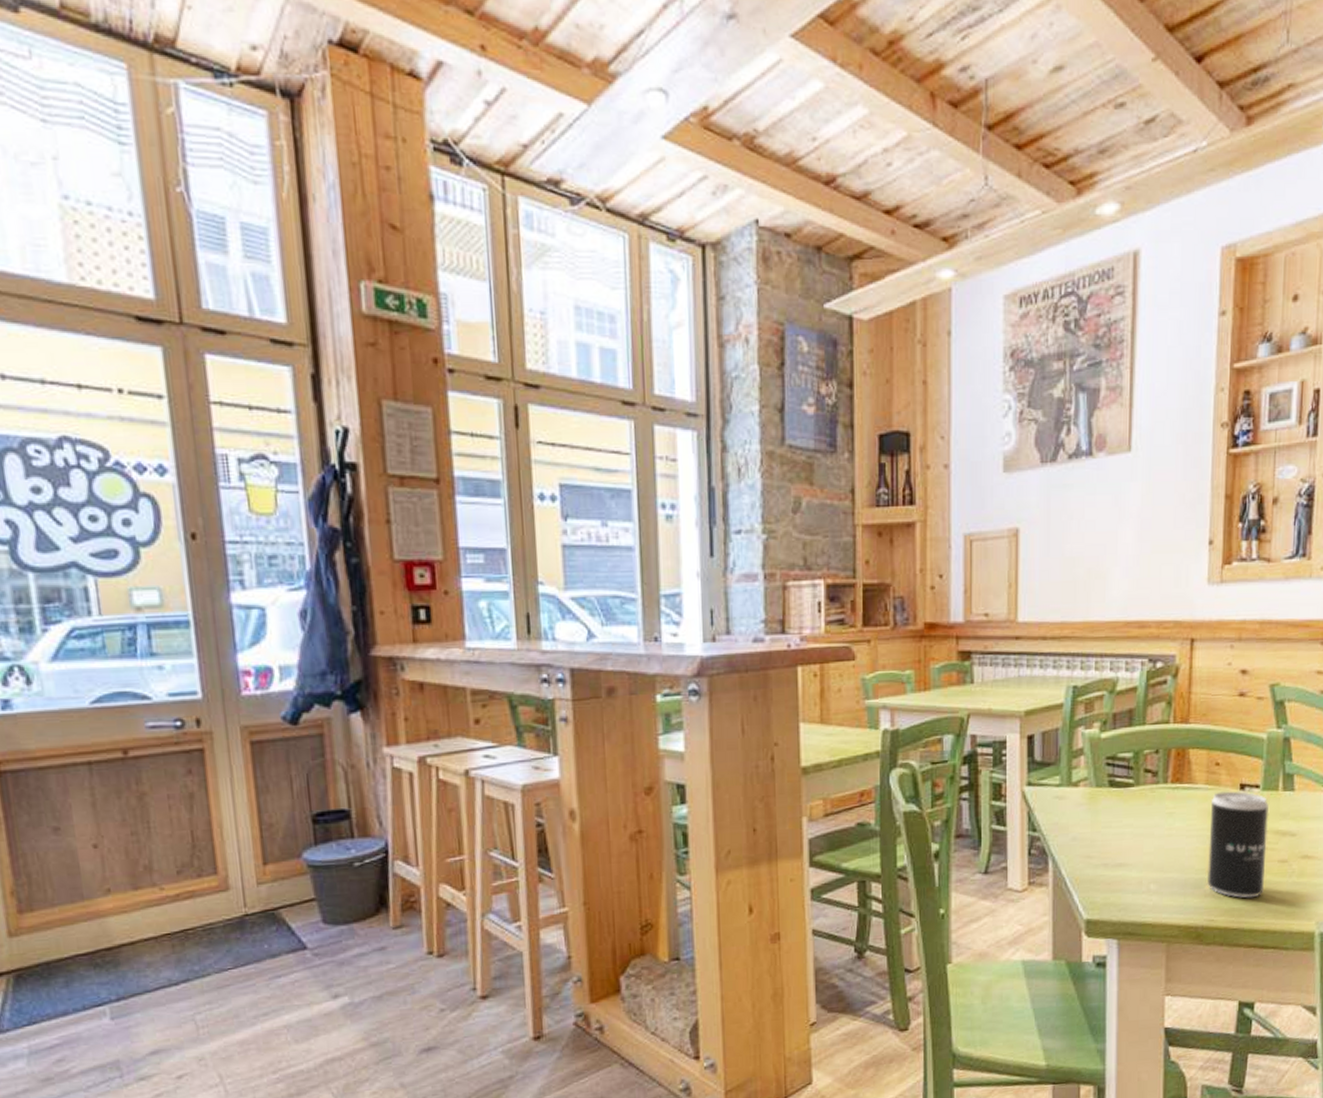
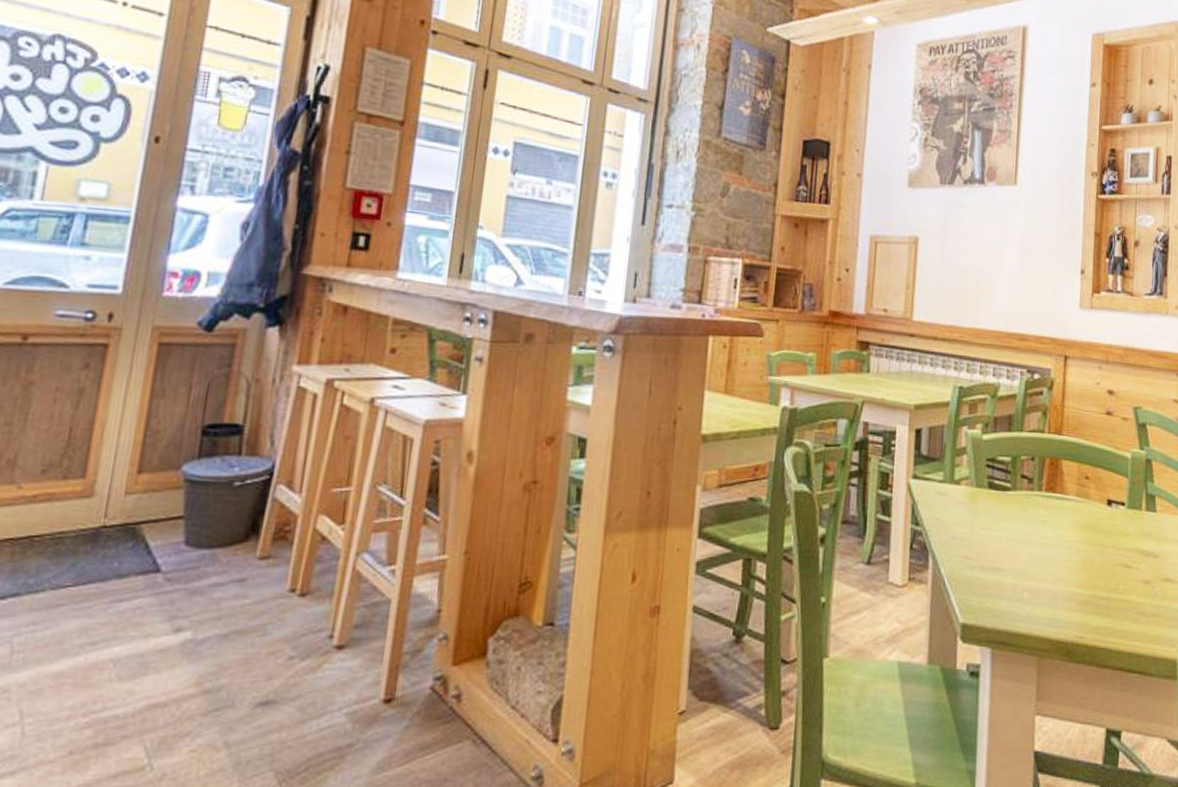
beverage can: present [1206,791,1269,898] -> none [1076,505,1134,618]

